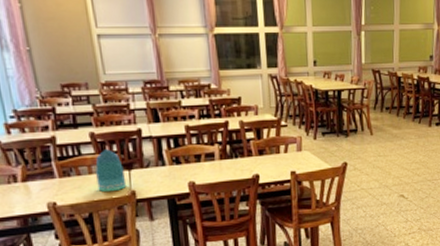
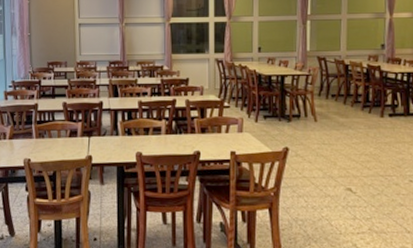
vase: present [95,148,127,192] -> none [63,116,86,155]

